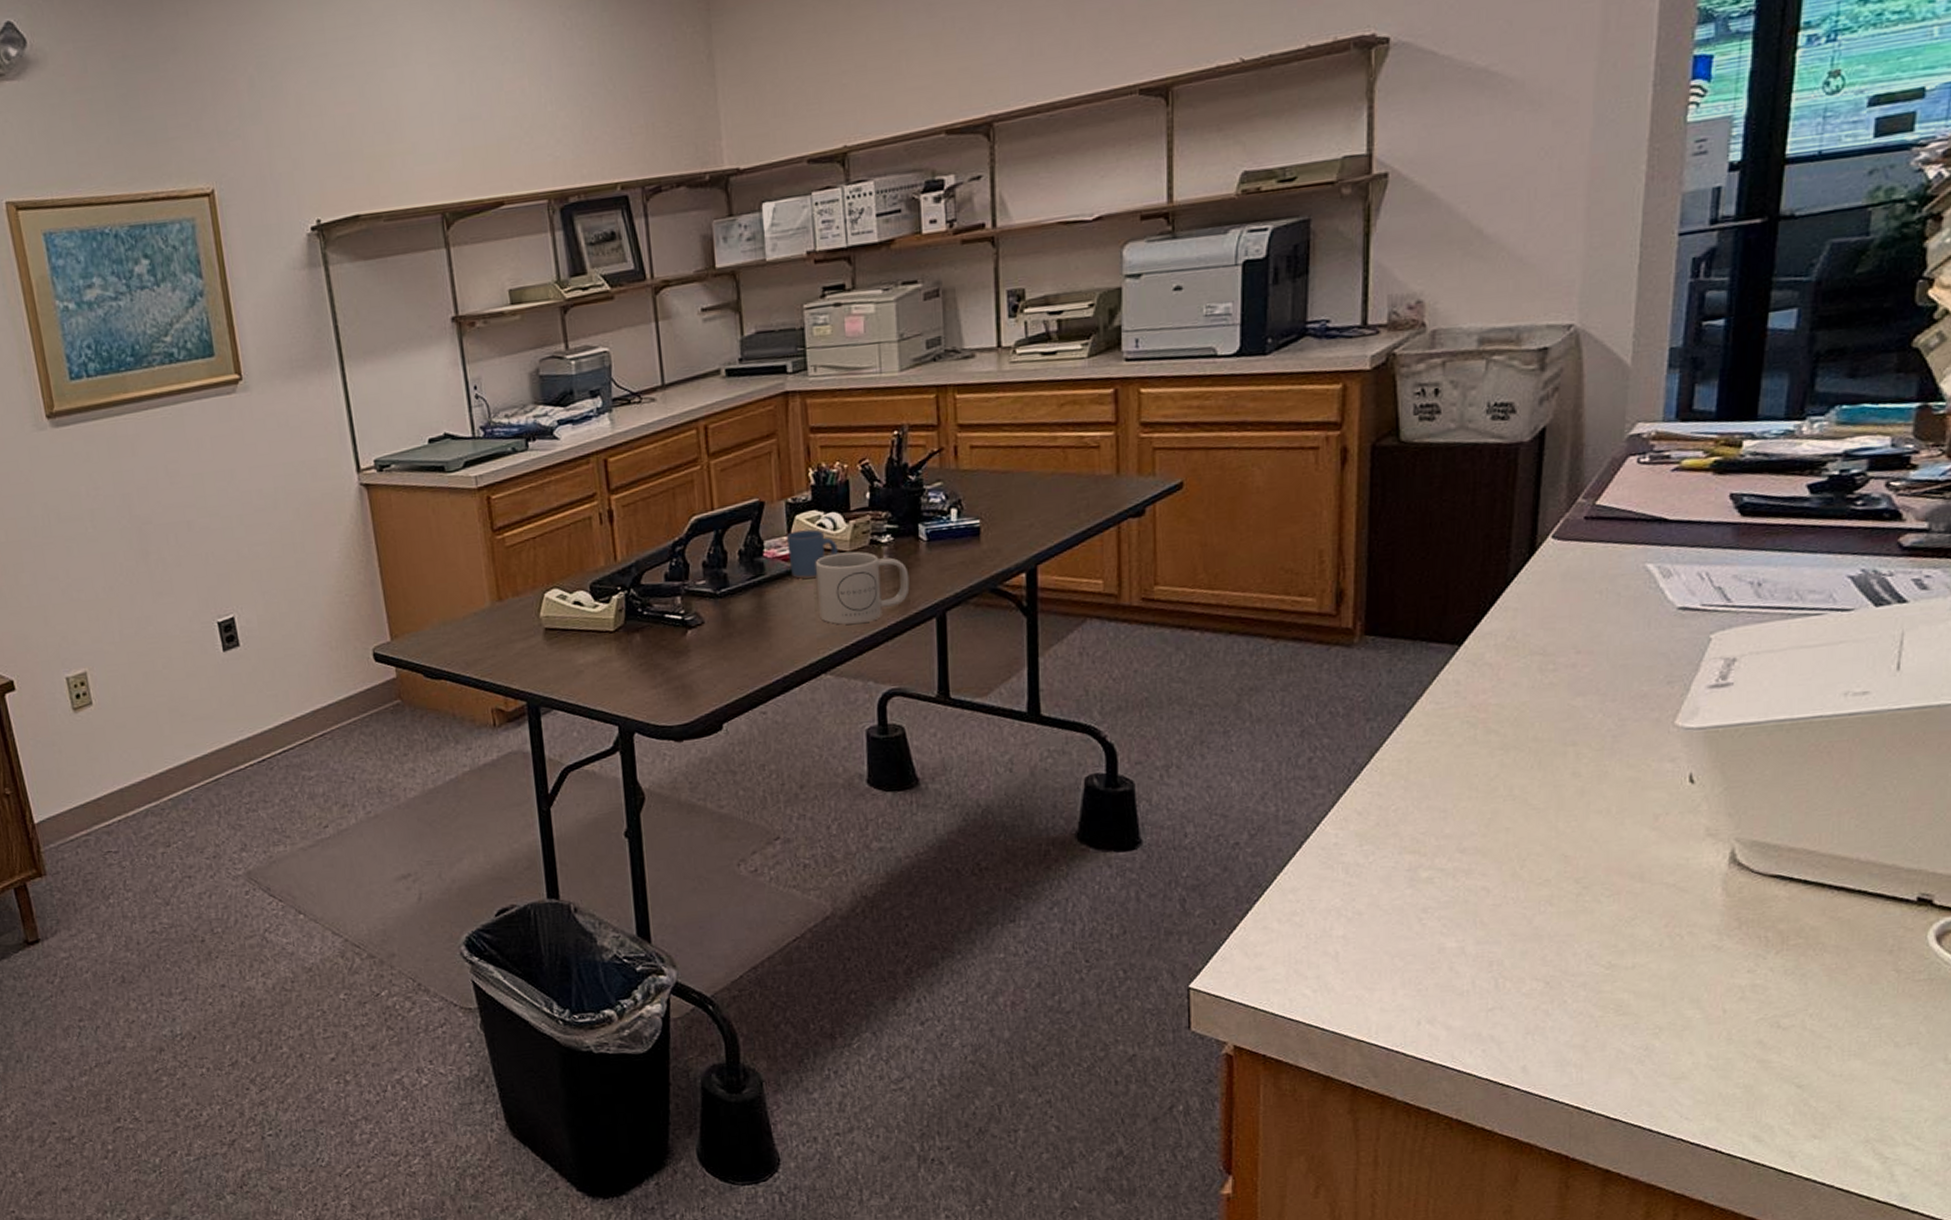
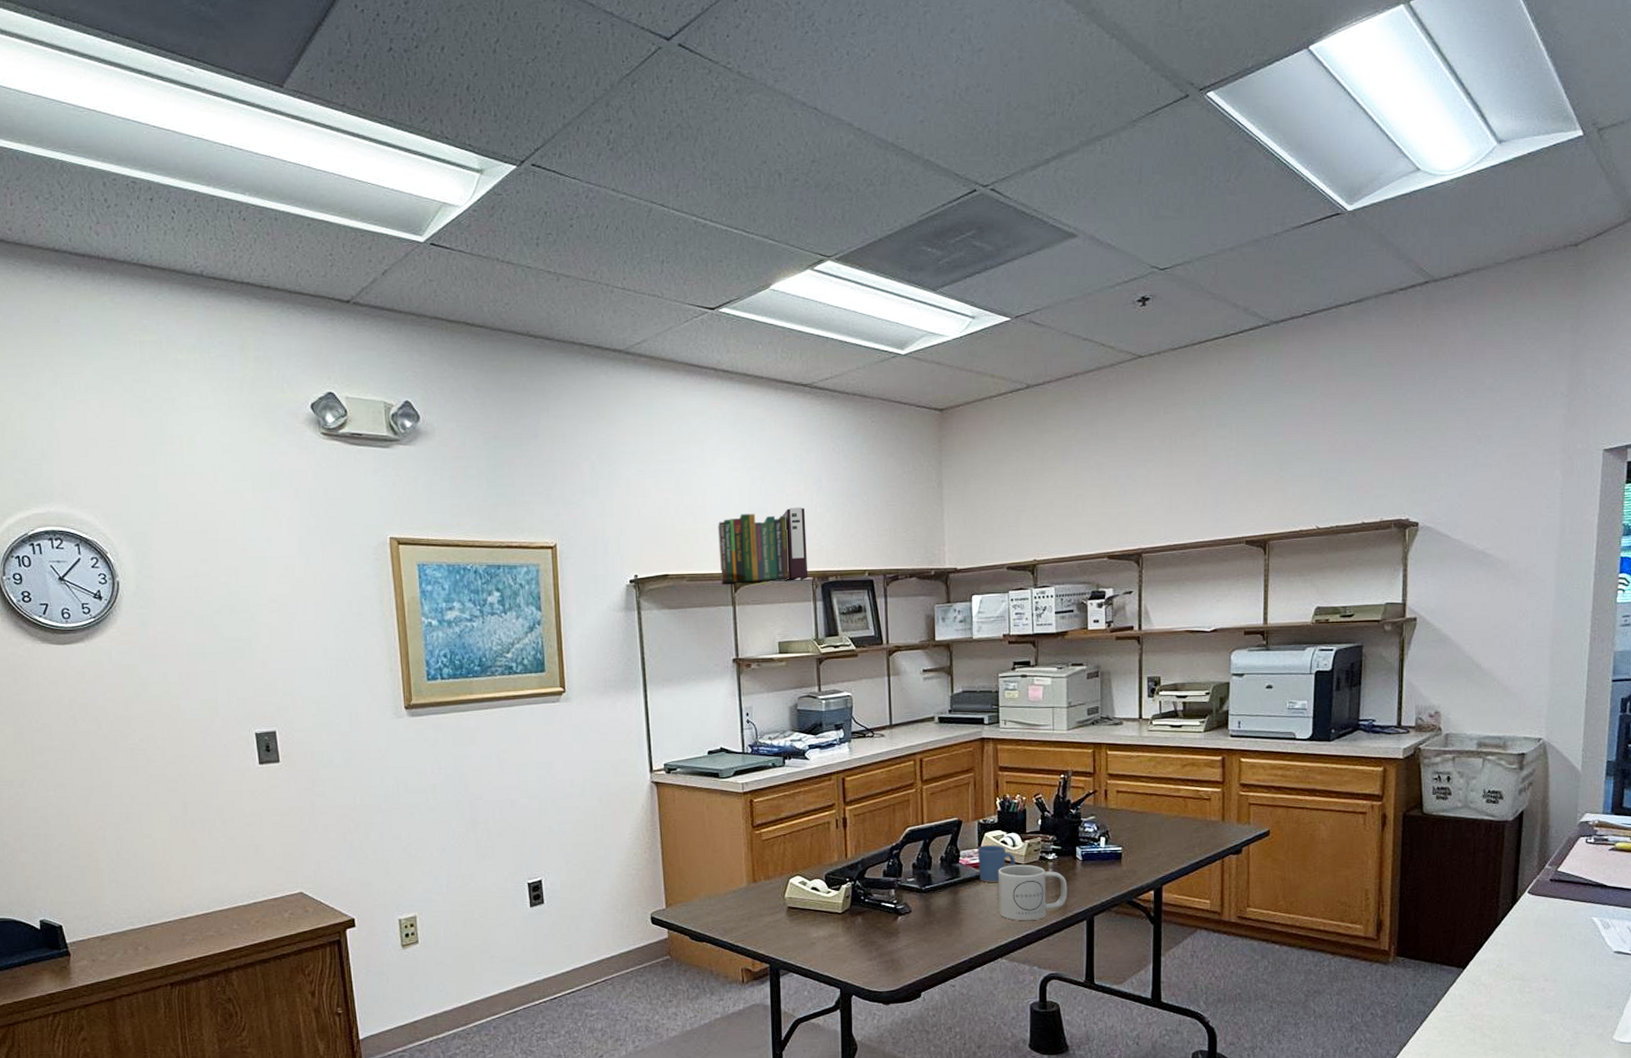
books: none [419,120,518,223] -> present [718,513,790,586]
binder: none [502,107,542,211] -> present [782,507,809,583]

